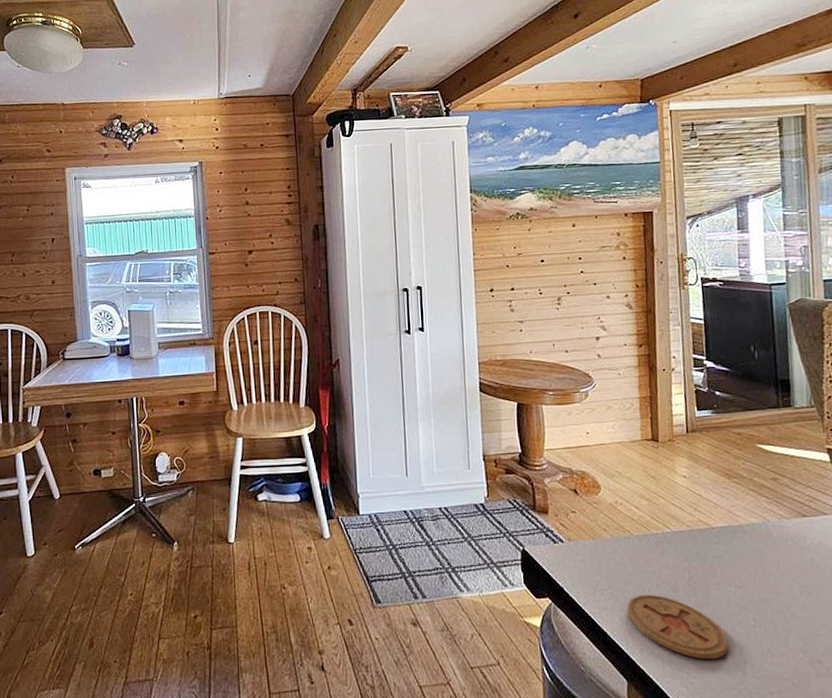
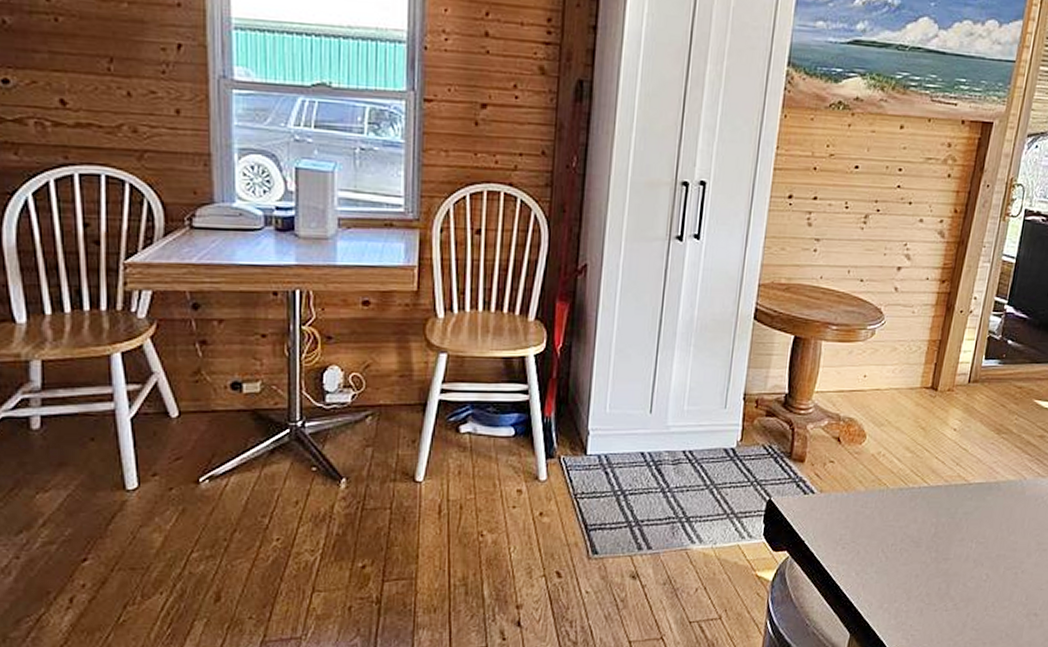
coaster: present [627,594,729,660] -> none [865,549,957,613]

